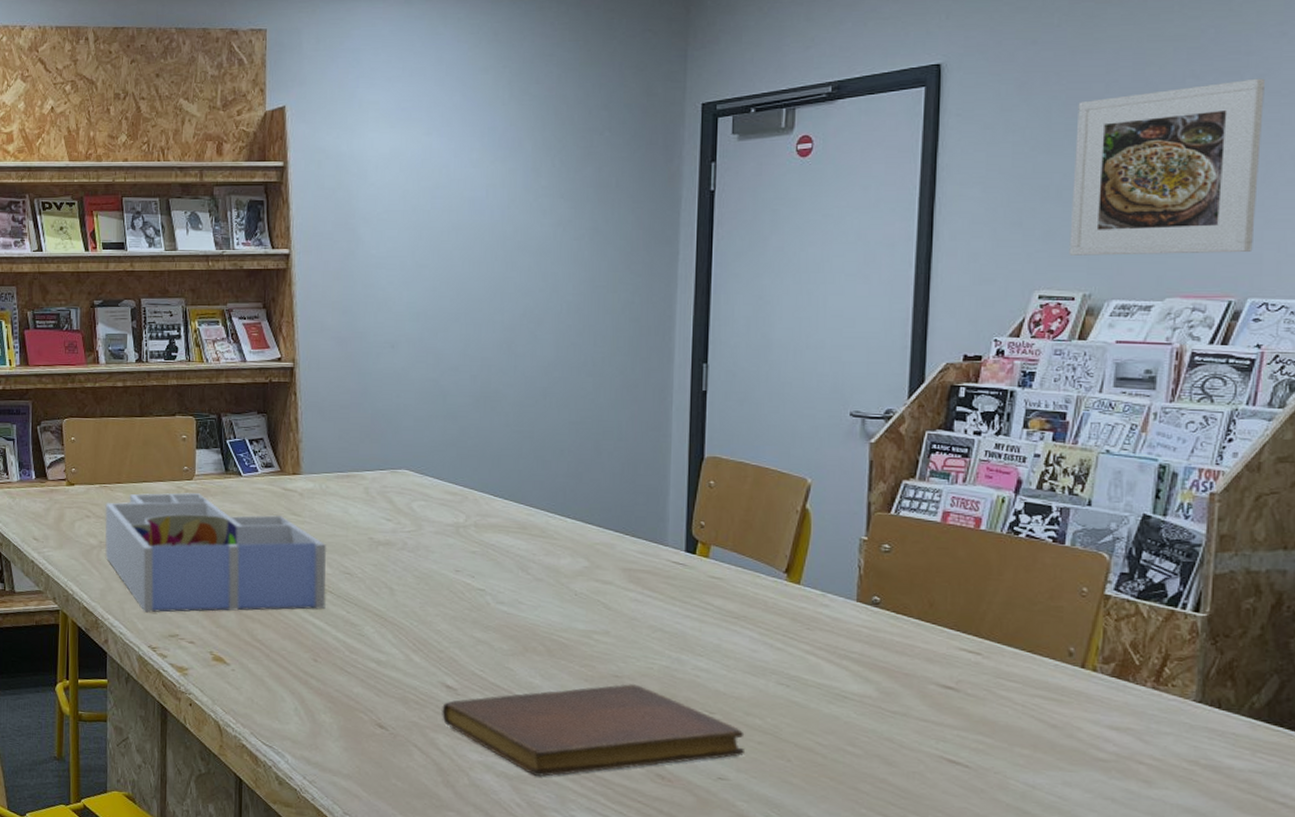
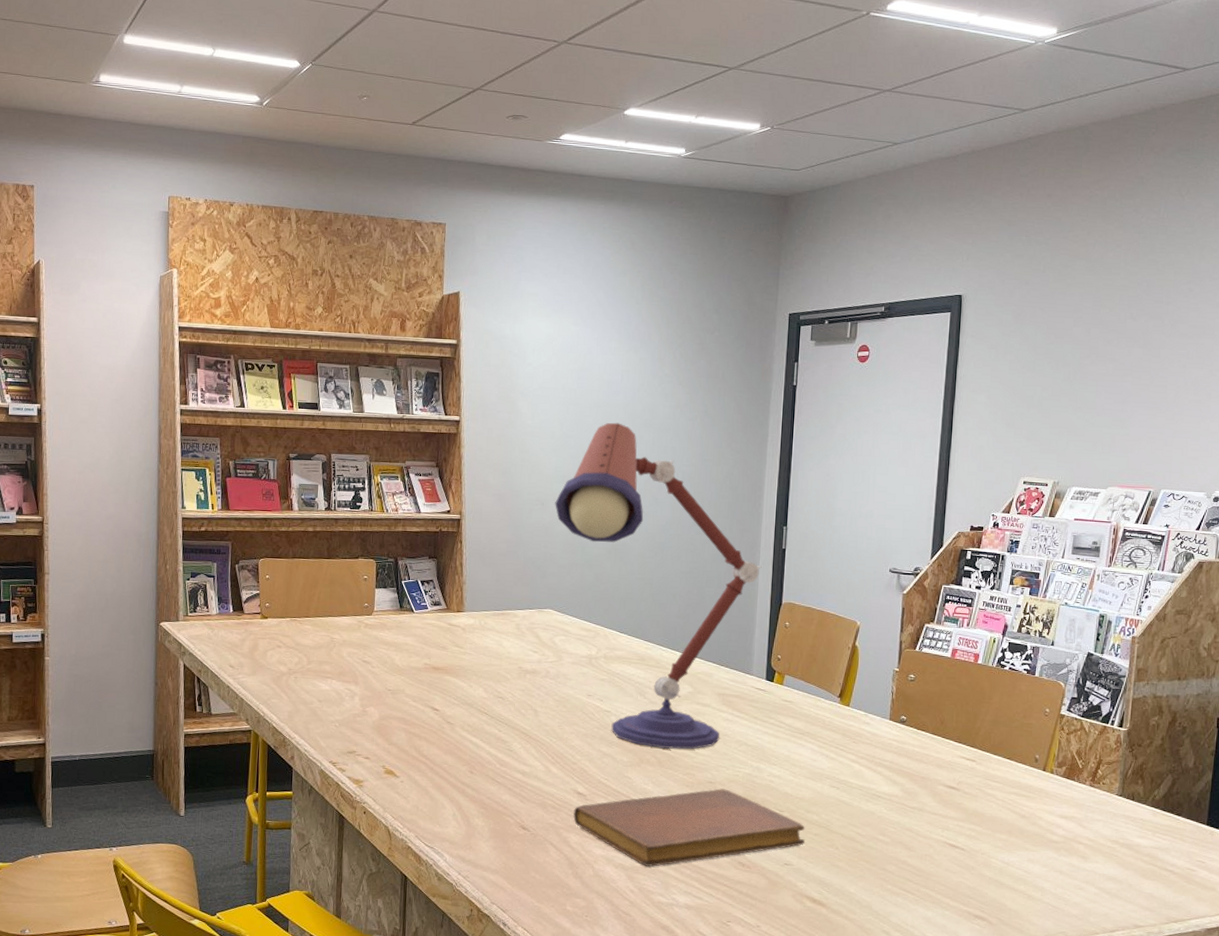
desk organizer: present [104,492,327,613] -> none [293,626,484,732]
desk lamp: none [408,247,675,636] -> present [555,422,762,750]
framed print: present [1069,78,1265,256] -> none [1045,322,1178,455]

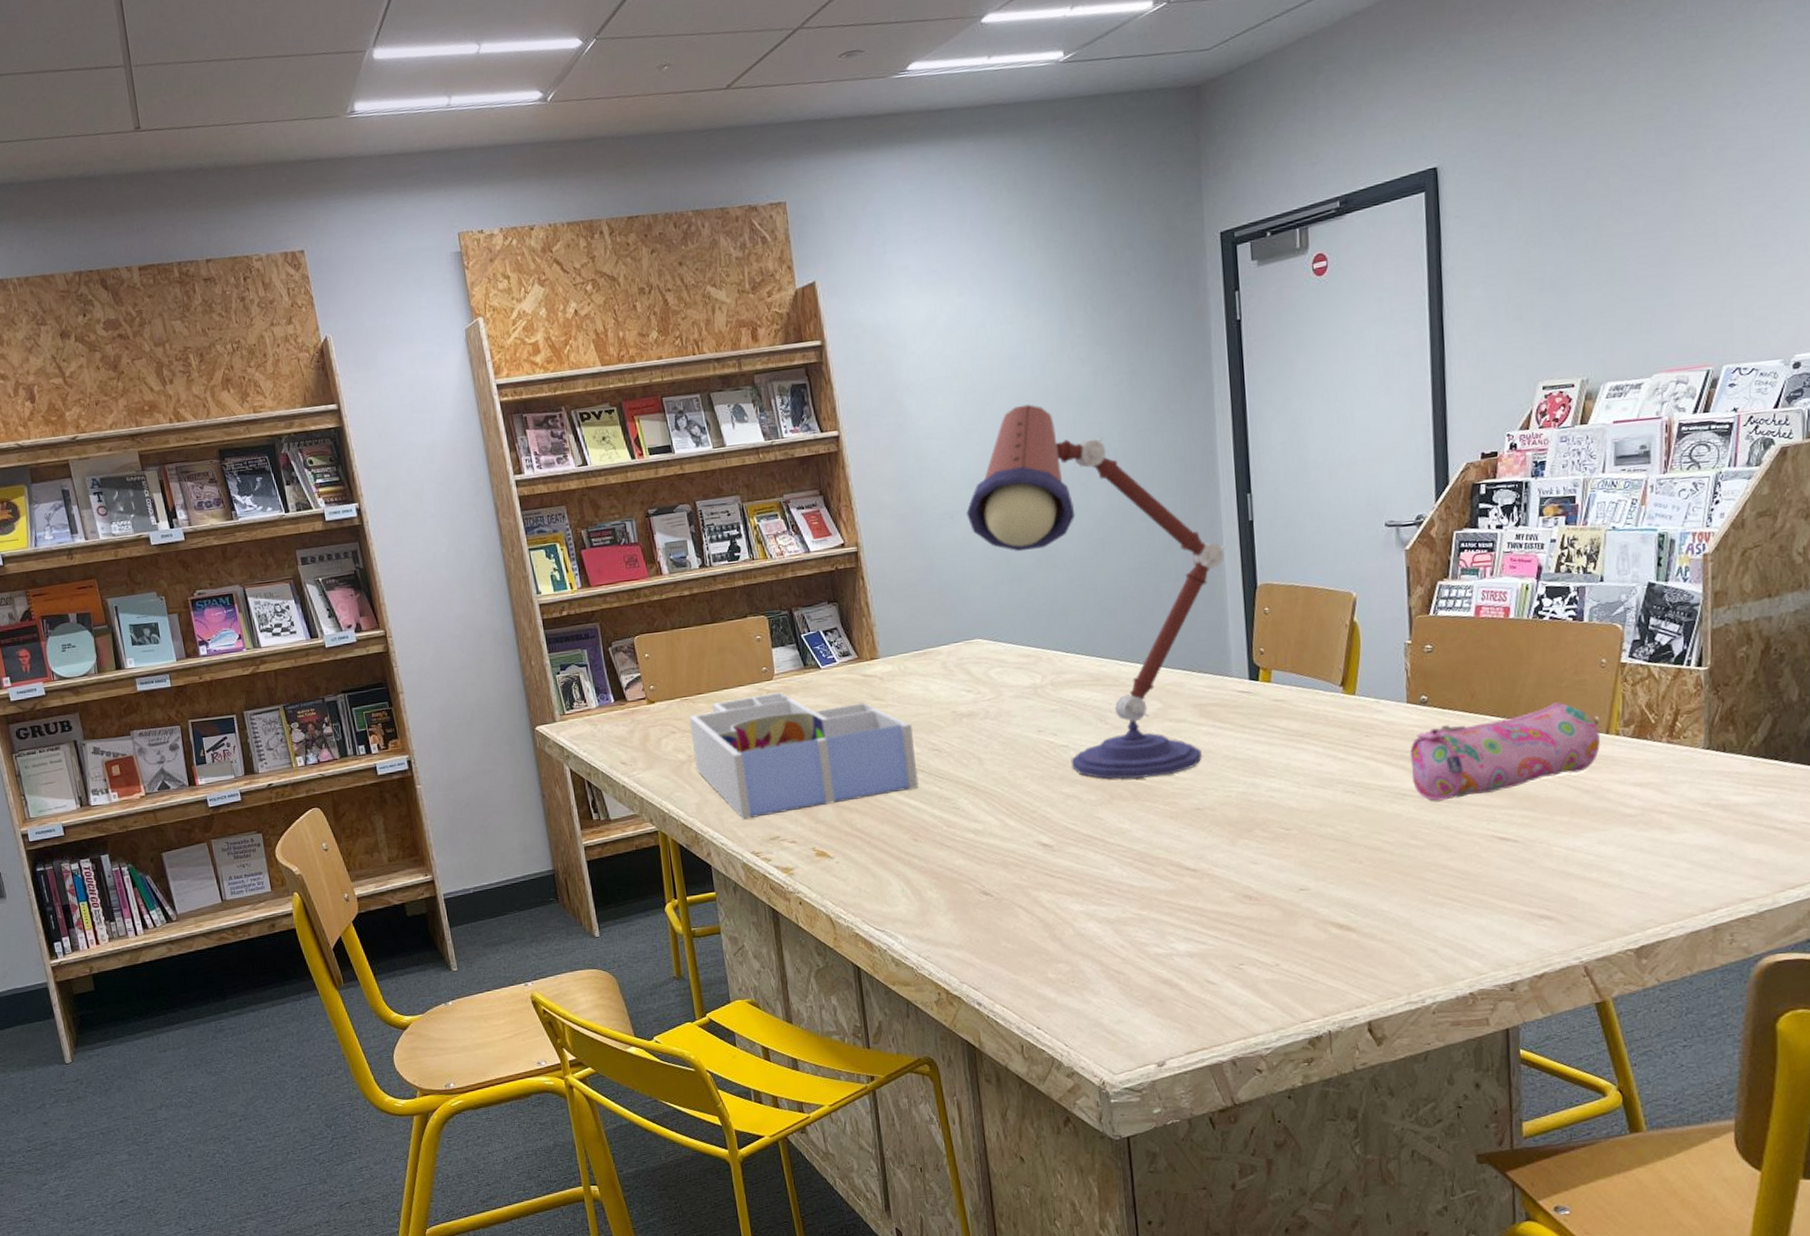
desk organizer: none [293,626,484,732] -> present [689,692,919,820]
notebook: present [573,789,805,867] -> none [1041,814,1321,916]
pencil case: none [887,738,1038,806] -> present [1410,702,1600,801]

